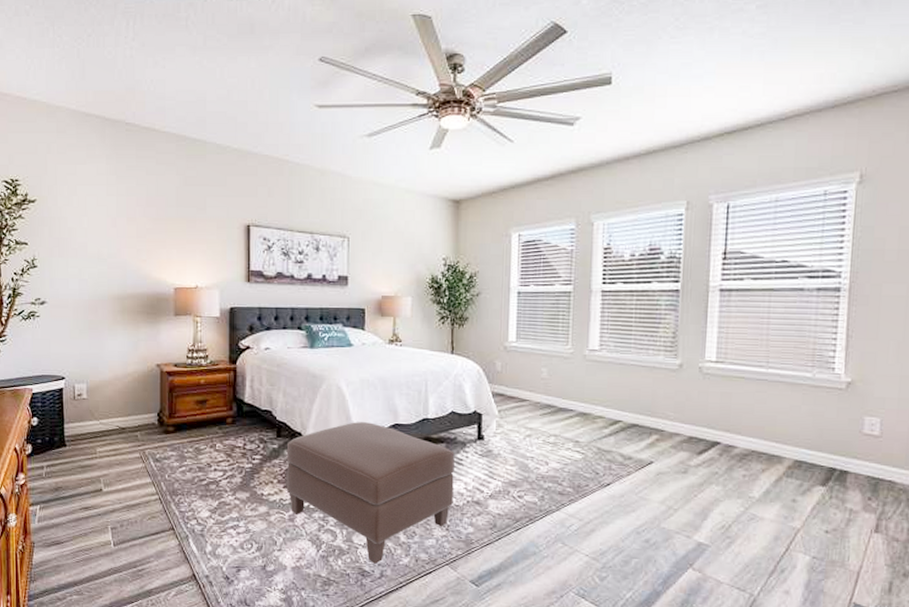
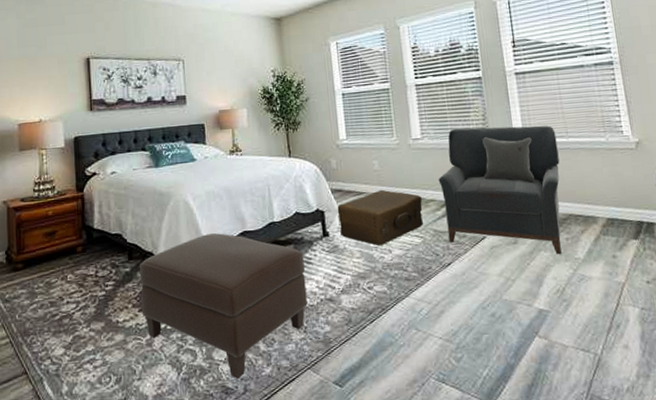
suitcase: none [496,399,589,457] -> present [337,189,423,246]
armchair: none [611,344,755,490] -> present [438,125,562,254]

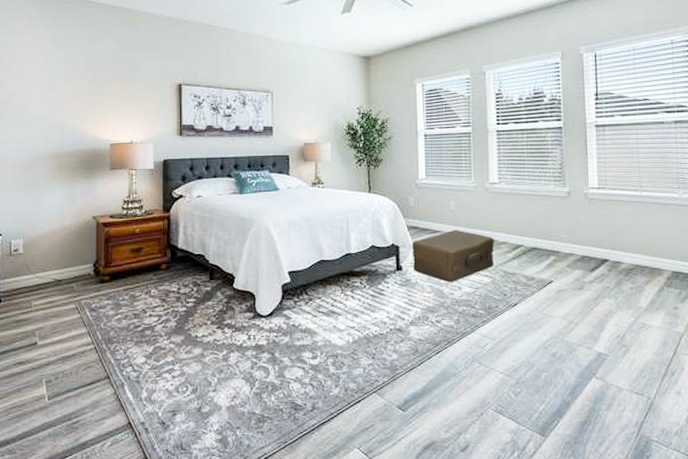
ottoman: present [139,233,308,379] -> none [219,260,377,397]
armchair: present [438,125,562,254] -> none [512,175,631,302]

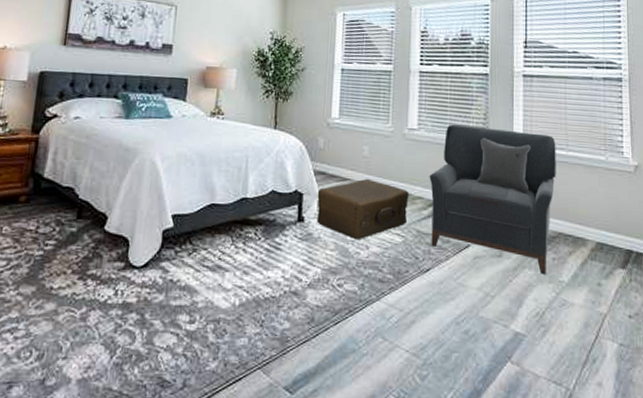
armchair: none [512,175,631,302] -> present [429,124,556,274]

